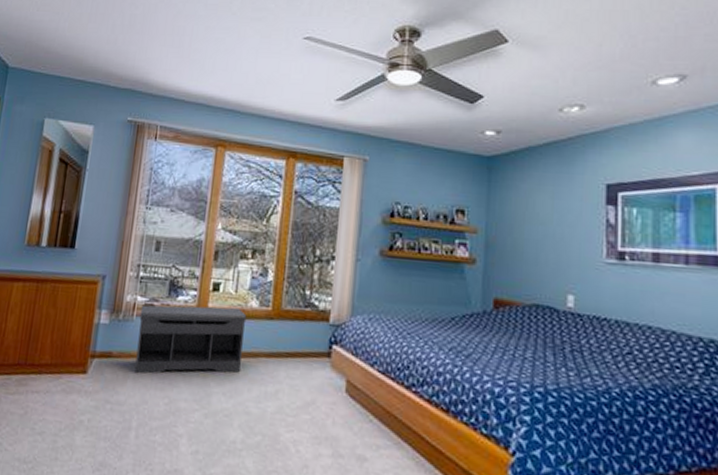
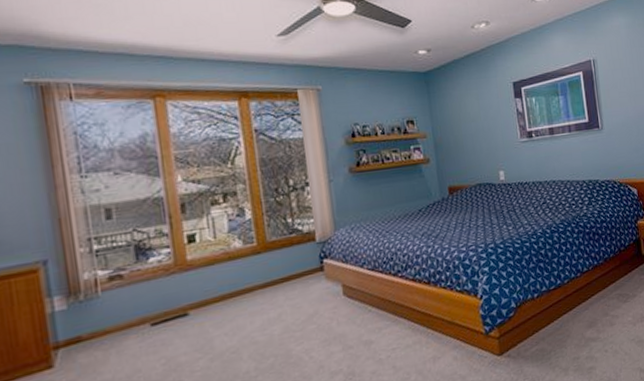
bench: present [134,304,247,374] -> none [105,252,239,348]

